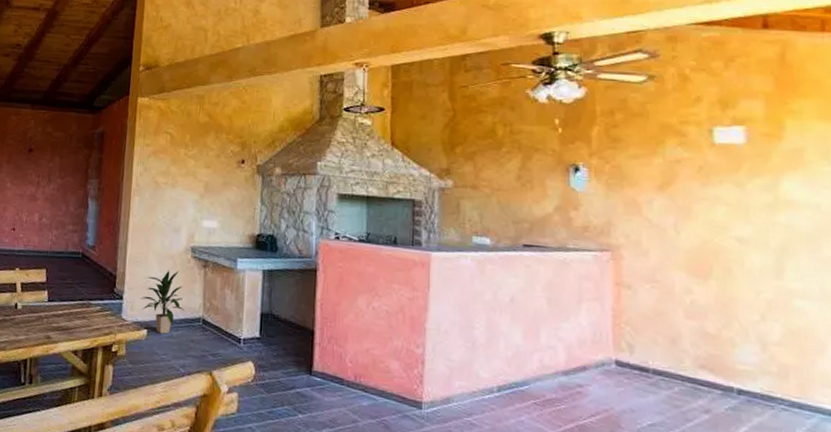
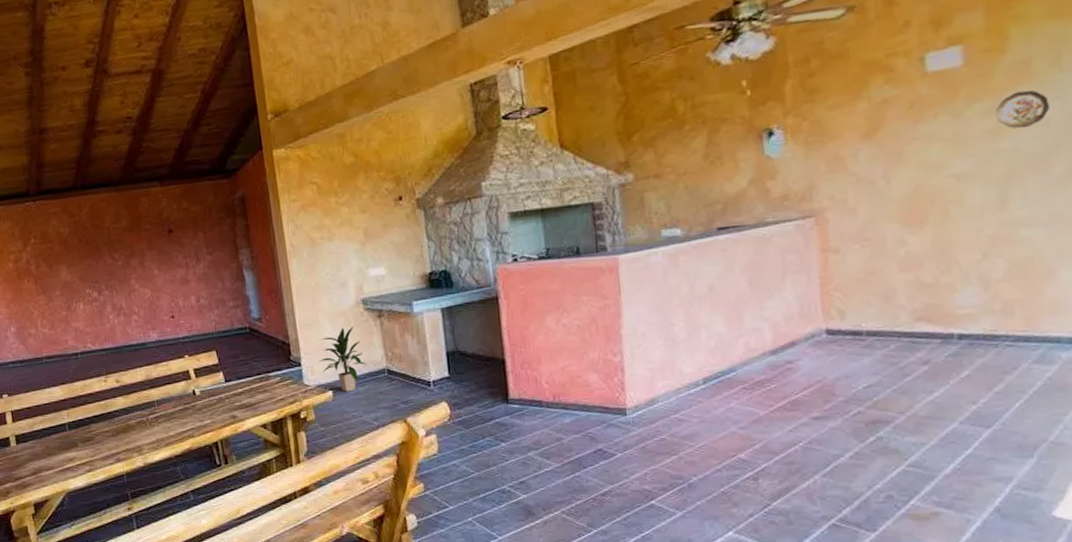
decorative plate: none [774,175,820,209] -> present [996,89,1049,129]

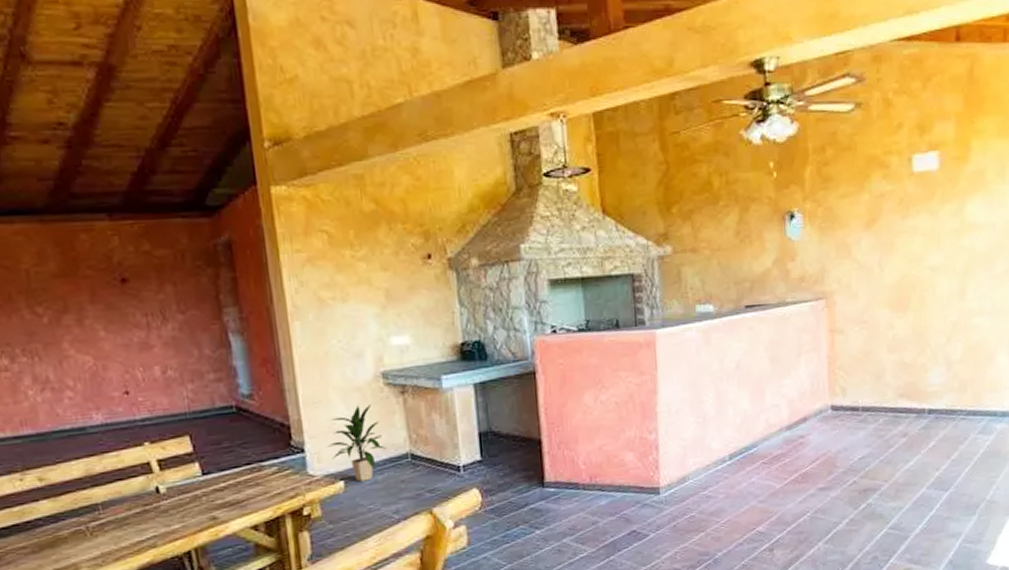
decorative plate: present [996,89,1049,129] -> none [960,196,995,230]

